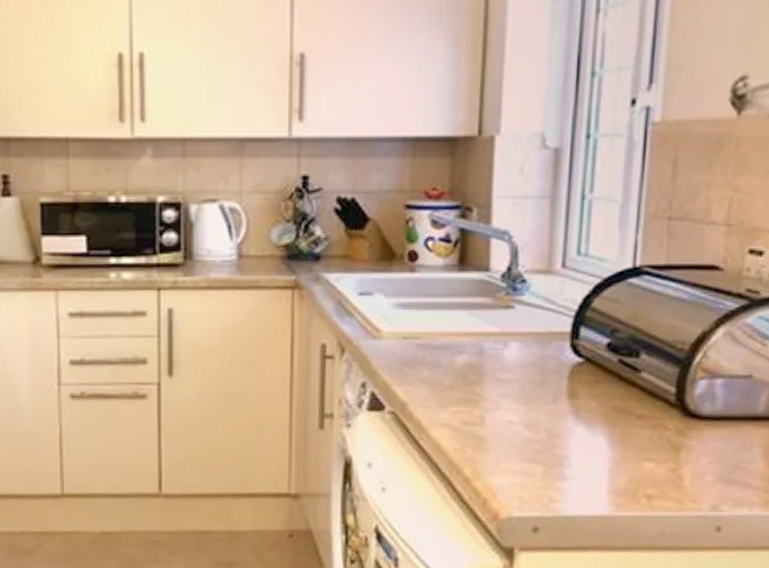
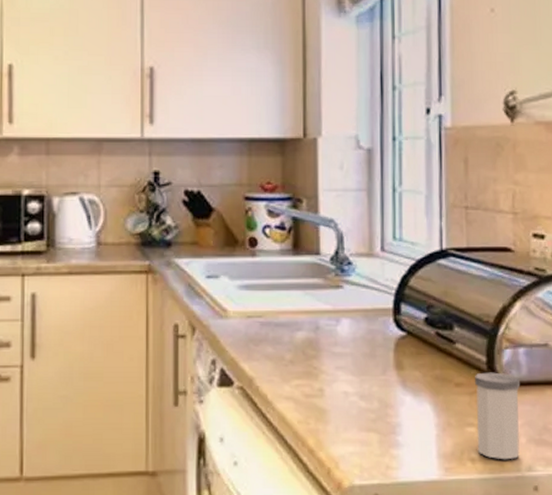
salt shaker: none [654,404,714,498] -> present [475,372,521,460]

